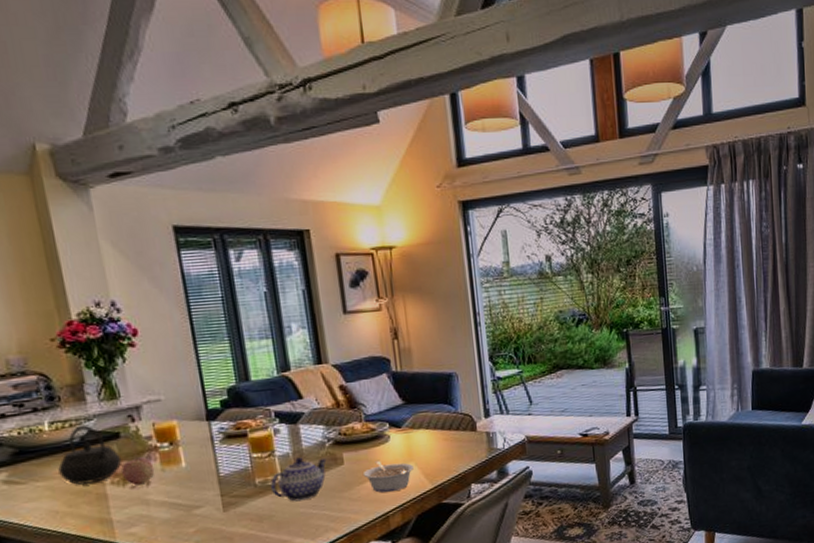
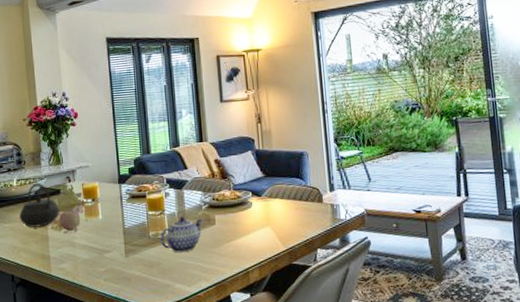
legume: present [362,460,415,493] -> none [229,222,271,251]

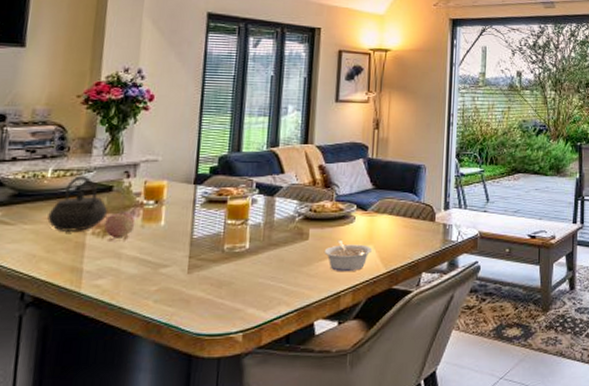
teapot: present [160,216,203,253] -> none [236,228,294,271]
legume: none [229,222,271,251] -> present [324,239,373,272]

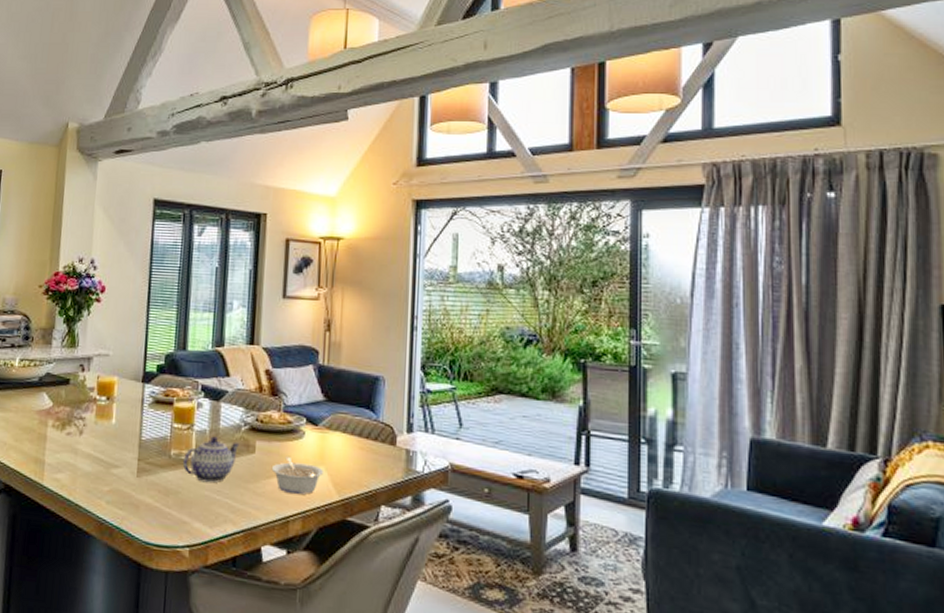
kettle: present [47,175,108,231] -> none [15,366,66,423]
fruit: present [104,212,136,238] -> none [63,406,90,433]
teapot: none [236,228,294,271] -> present [182,436,240,484]

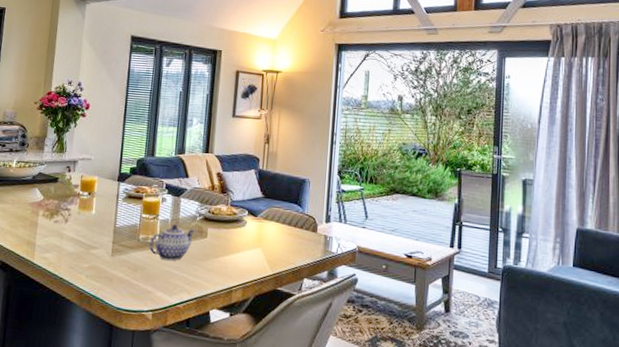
legume: present [271,455,324,495] -> none [219,240,261,271]

